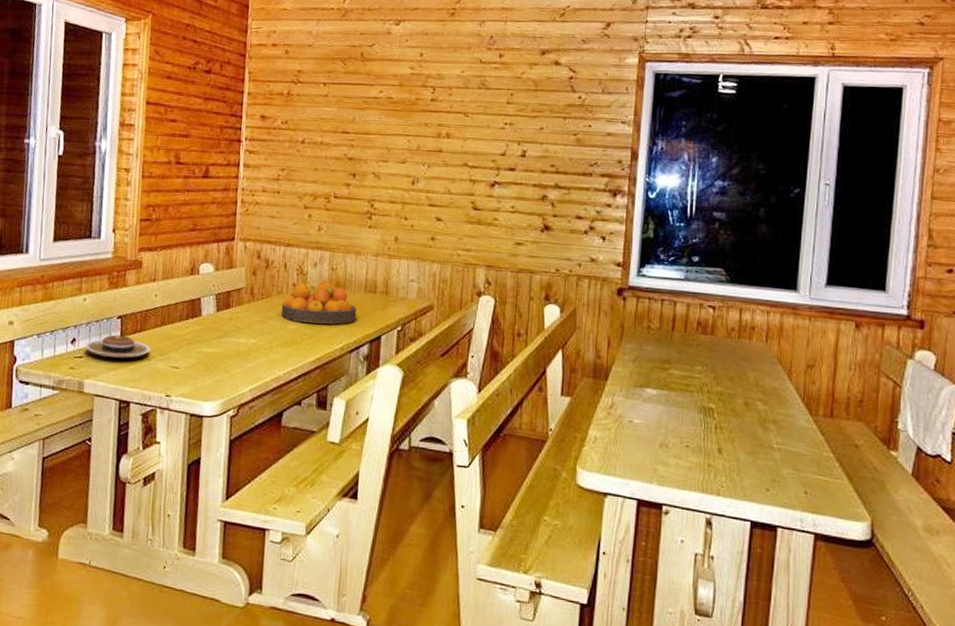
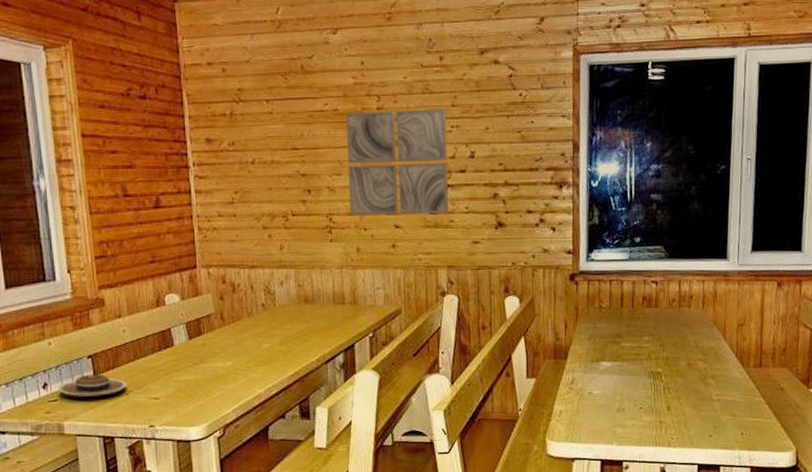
fruit bowl: present [281,282,358,325] -> none [253,299,329,341]
wall art: none [392,101,501,212] -> present [345,109,449,215]

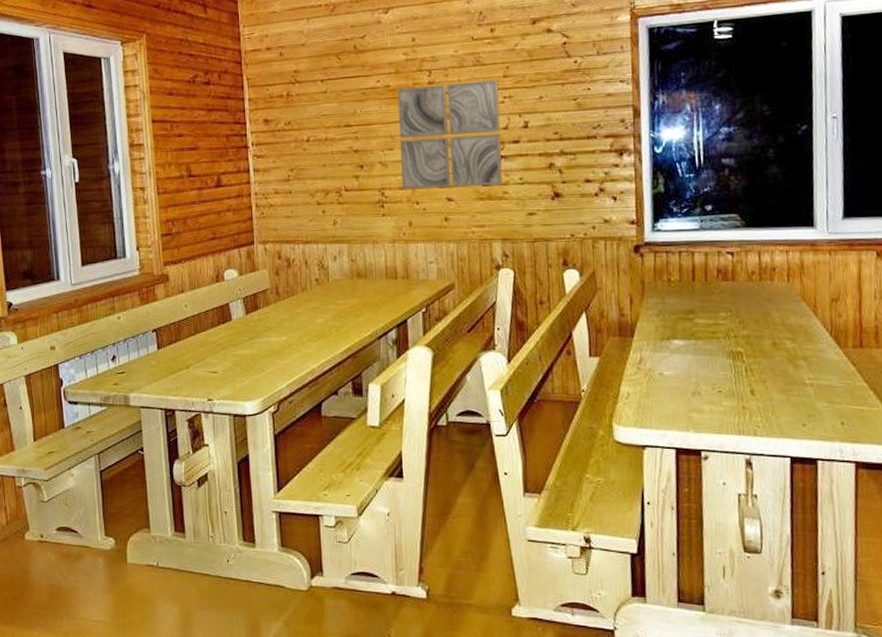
plate: present [58,374,127,397] -> none [125,347,188,370]

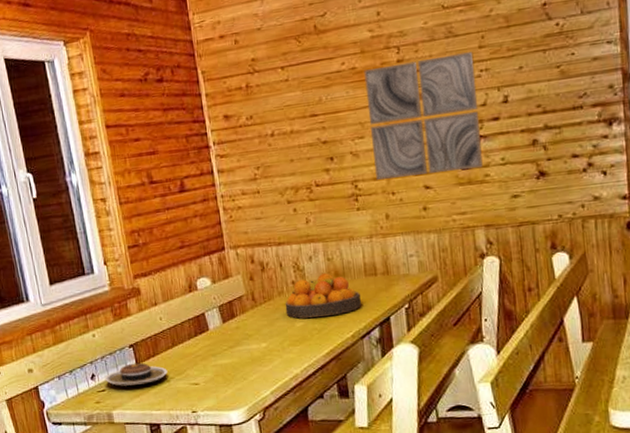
plate: none [125,347,188,370] -> present [104,362,168,386]
fruit bowl: none [307,273,381,316] -> present [285,273,362,319]

